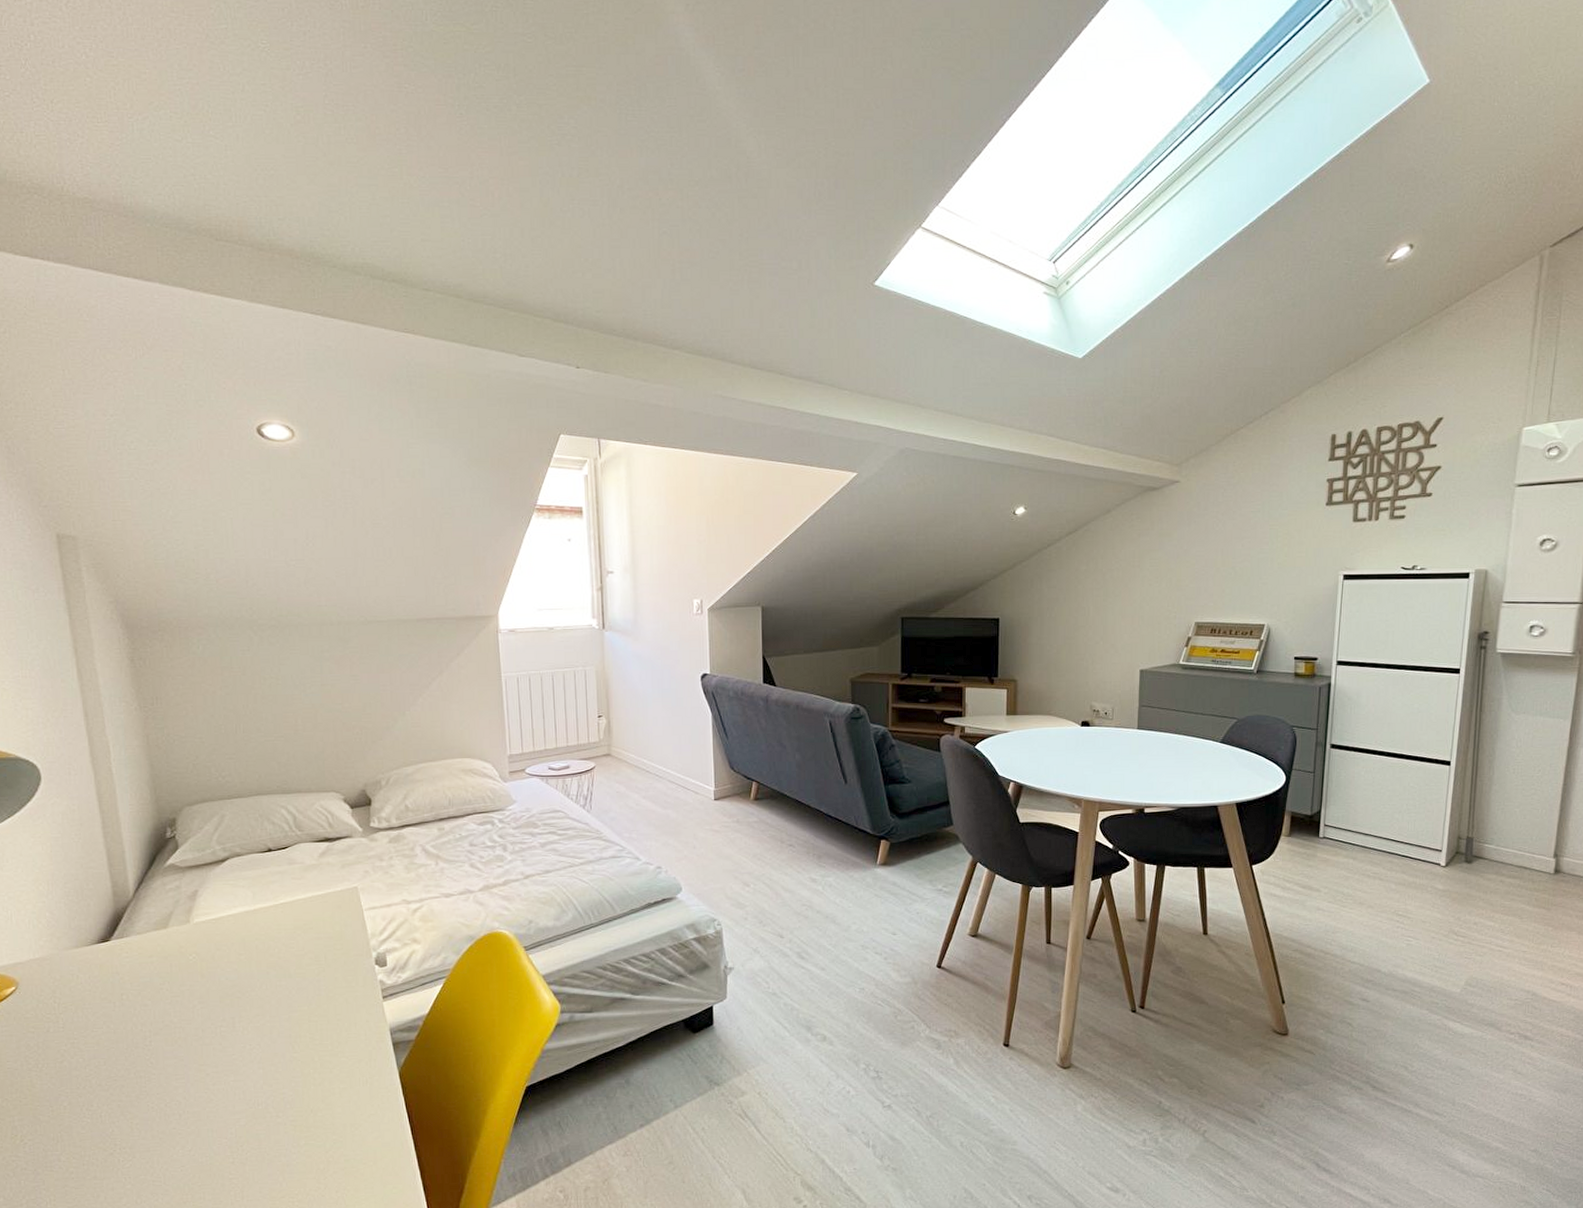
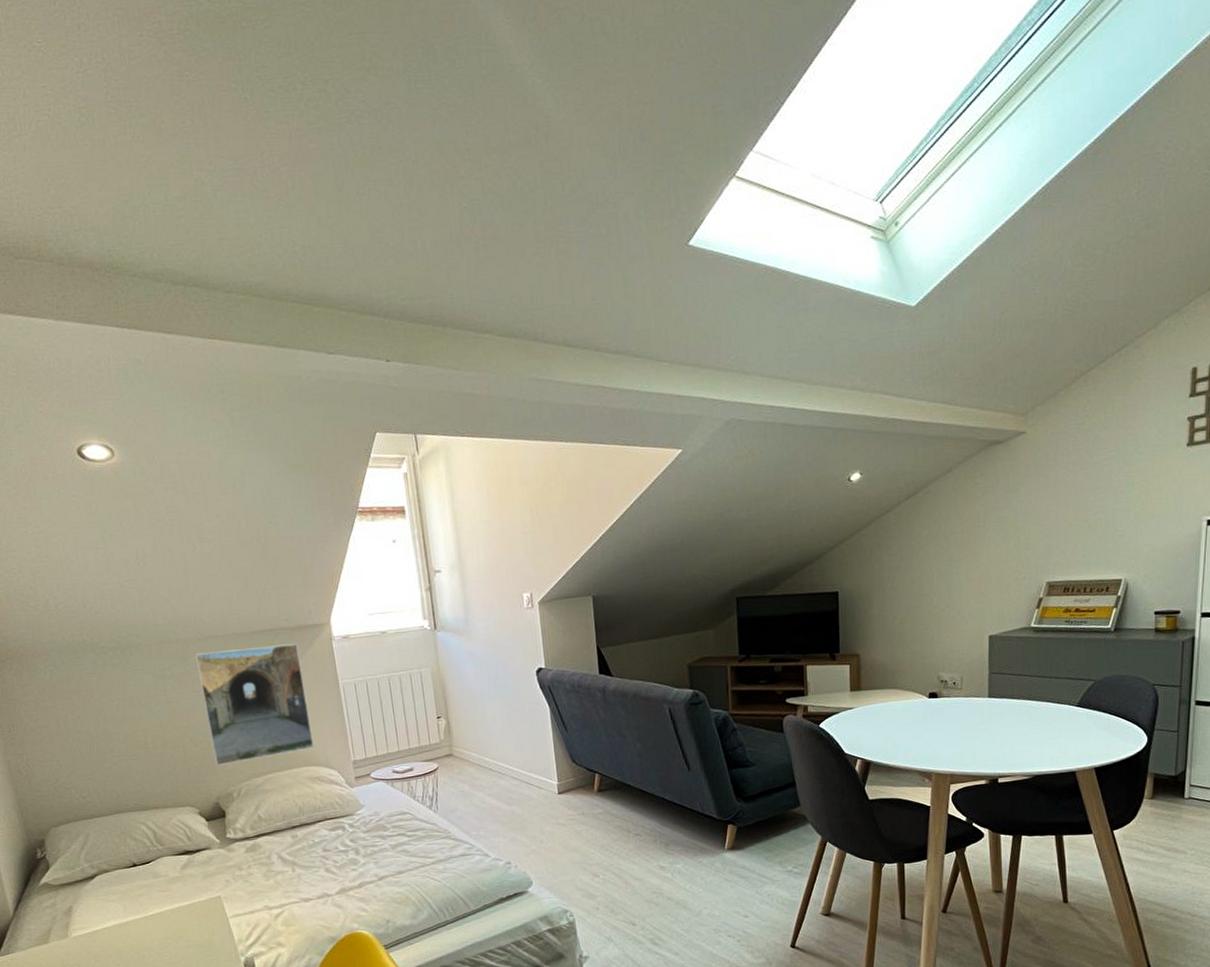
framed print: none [356,634,470,752] -> present [194,643,314,766]

